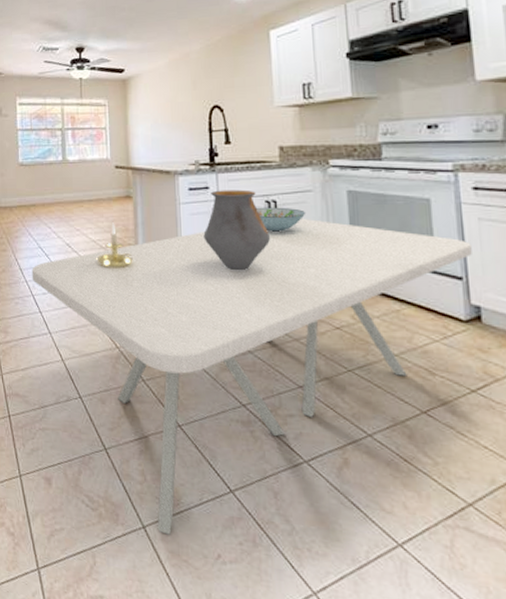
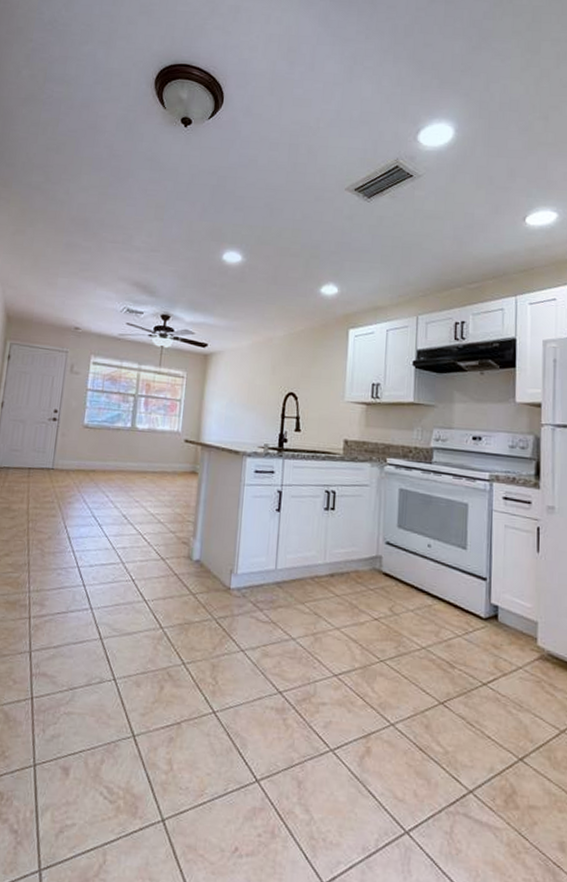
dining table: present [31,218,472,535] -> none [80,510,497,828]
candle holder: present [97,222,133,269] -> none [153,497,190,546]
vase: present [203,189,271,271] -> none [263,475,326,558]
decorative bowl: present [256,207,306,232] -> none [316,496,361,522]

